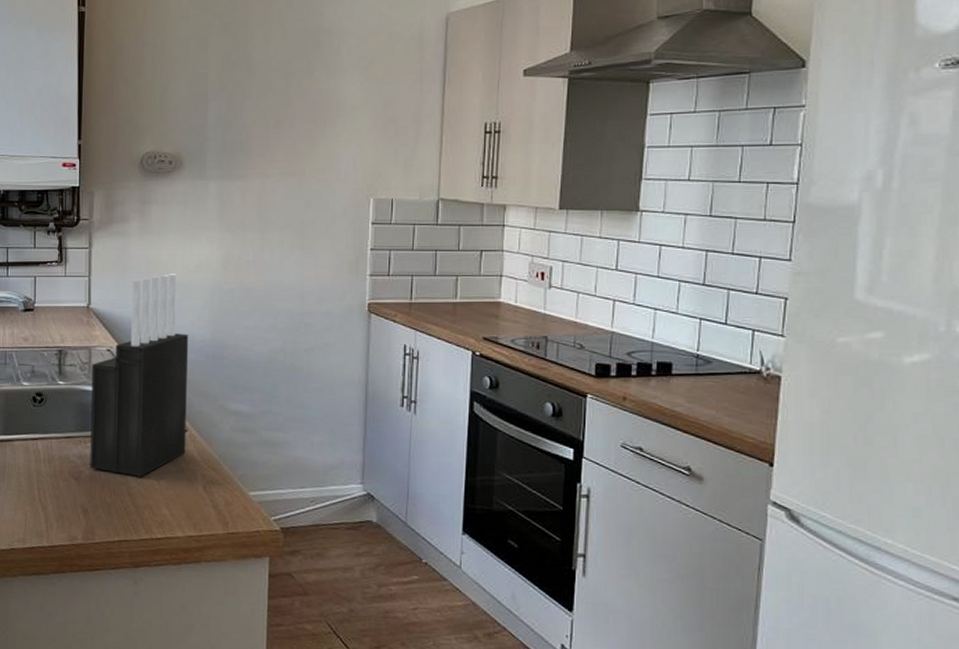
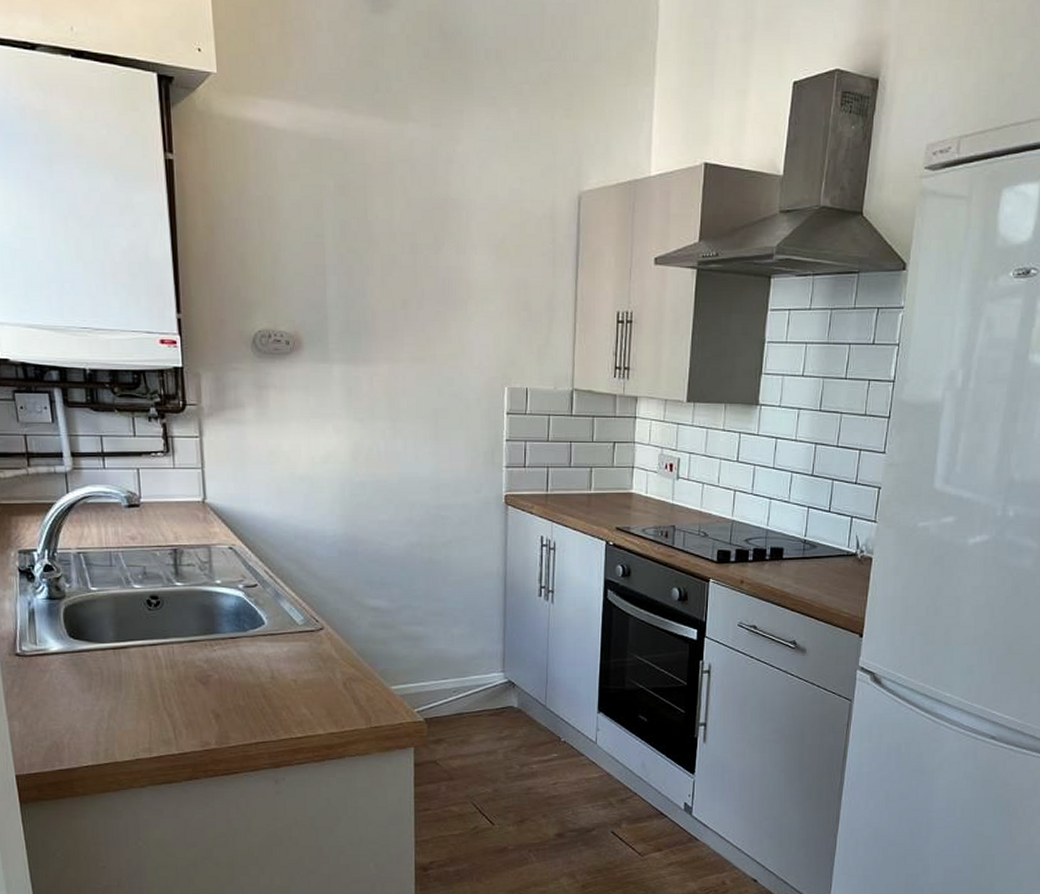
knife block: present [90,274,189,477] -> none [212,465,323,678]

